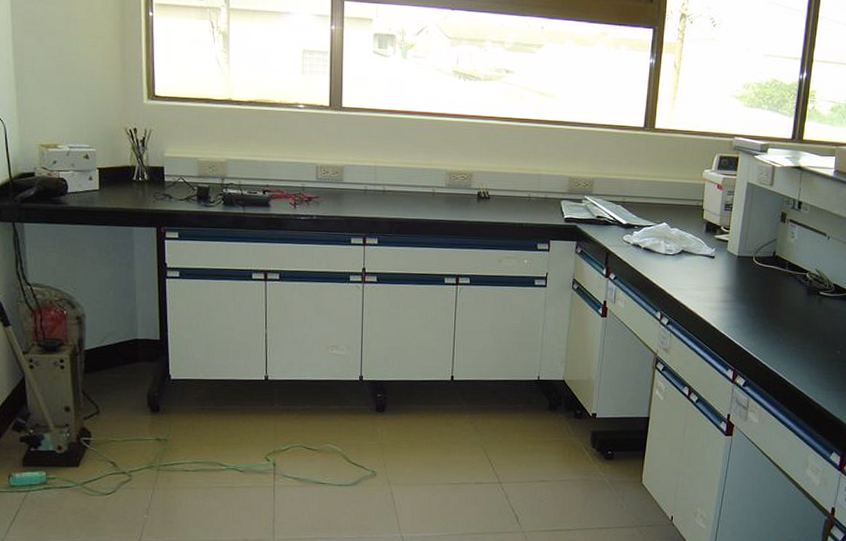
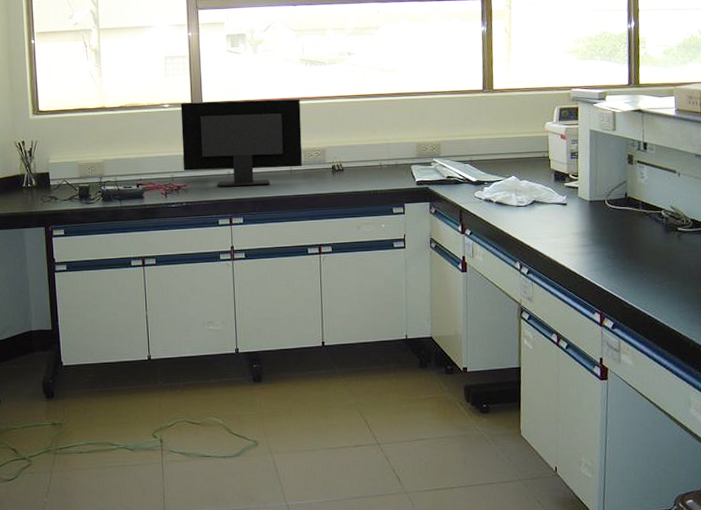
computer monitor: none [316,105,449,206] -> present [180,99,303,187]

